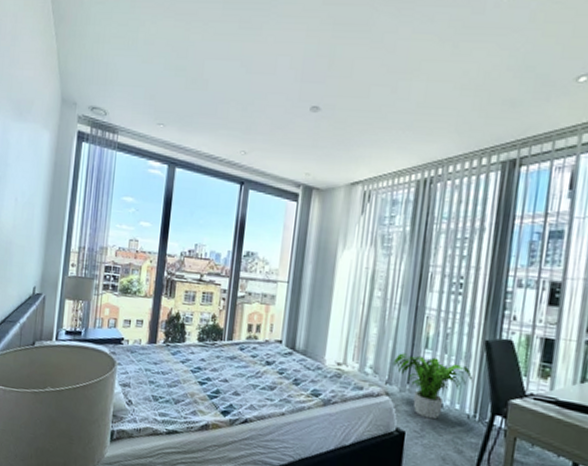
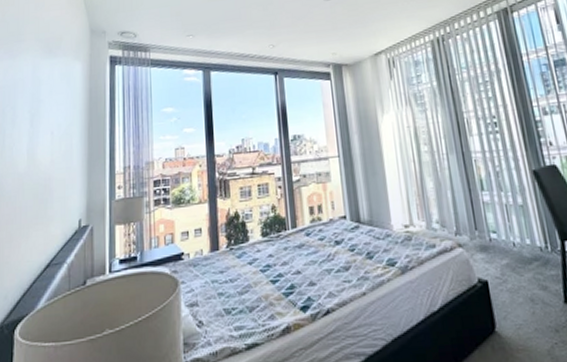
potted plant: present [393,353,474,420] -> none [456,197,534,261]

